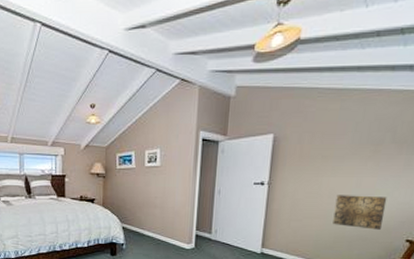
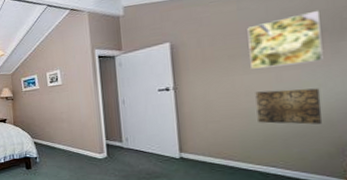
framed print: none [338,121,405,172] -> present [247,10,323,69]

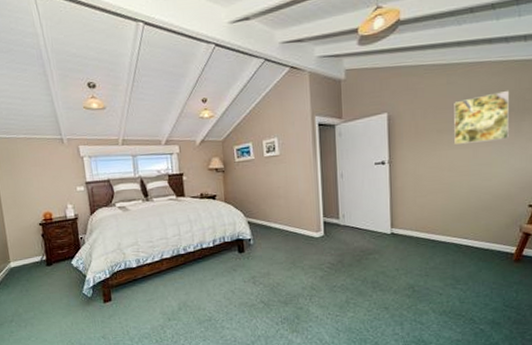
wall art: present [255,88,323,125] -> none [456,164,505,199]

